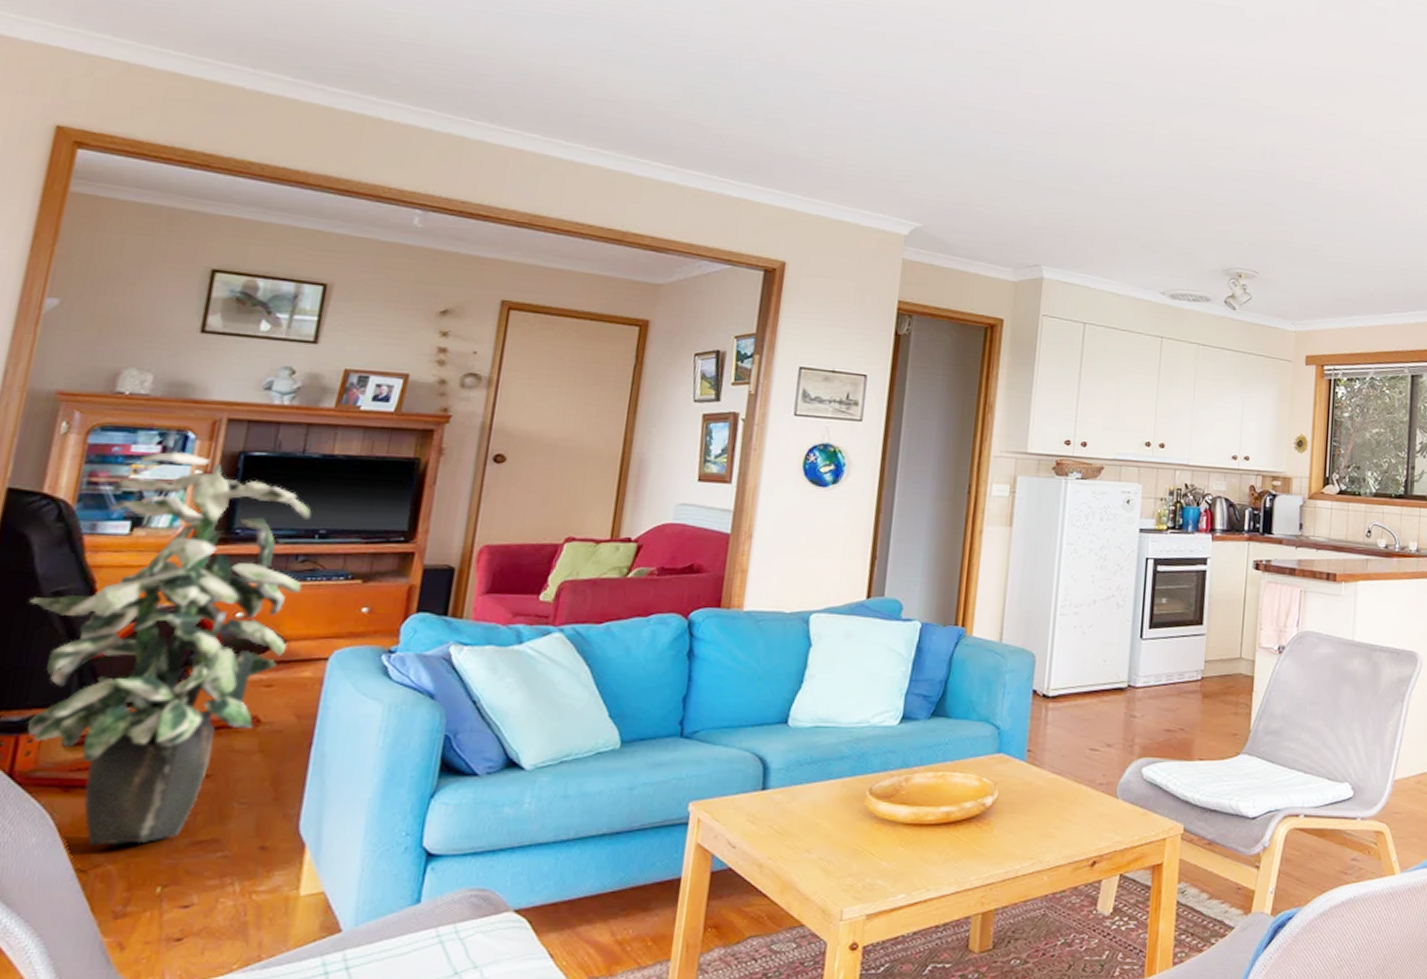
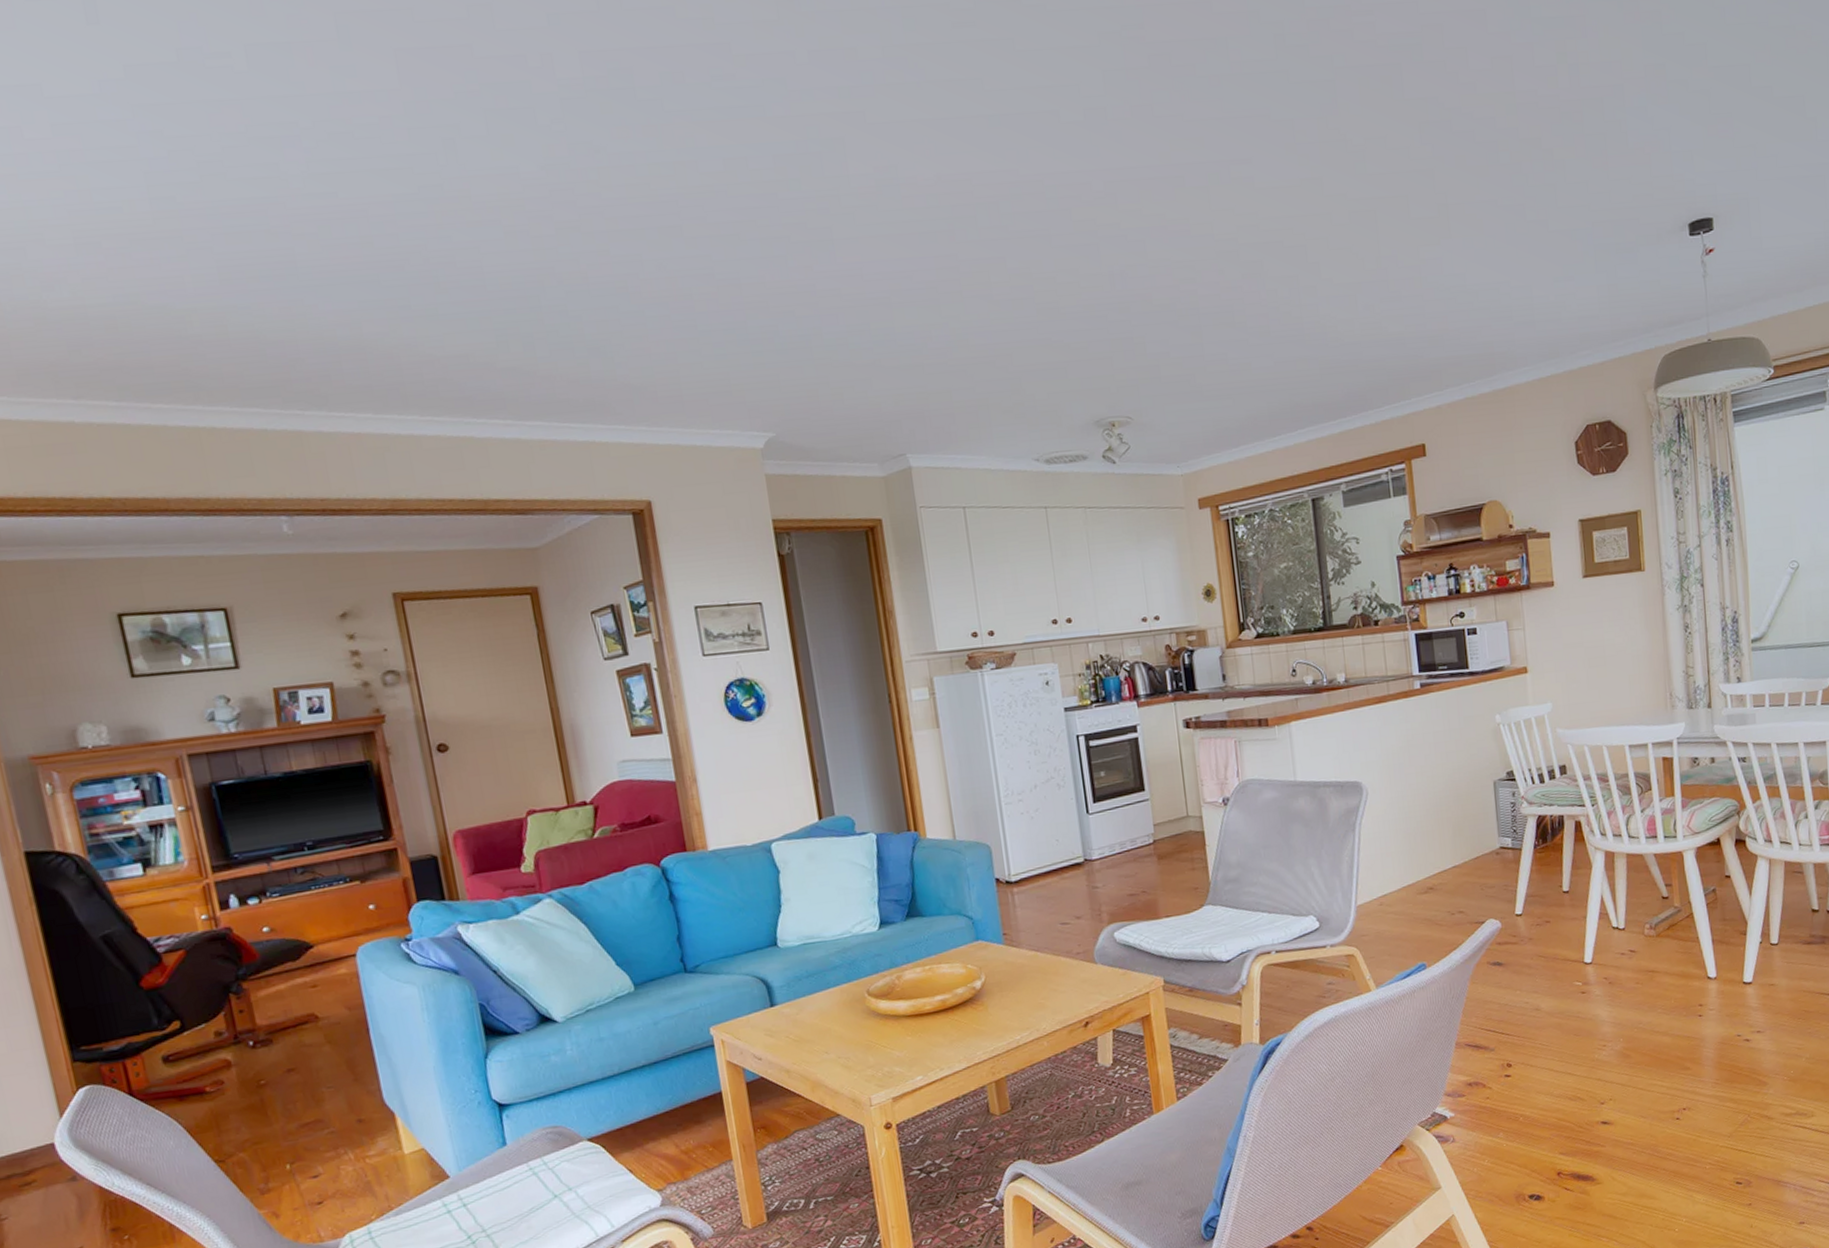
indoor plant: present [27,451,312,846] -> none [84,792,317,1140]

